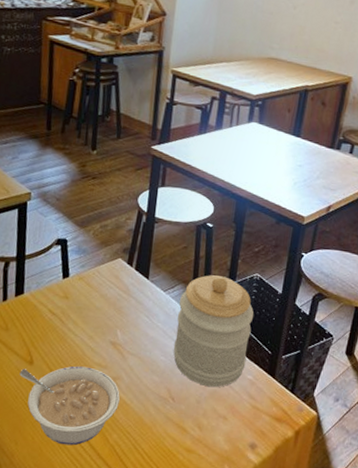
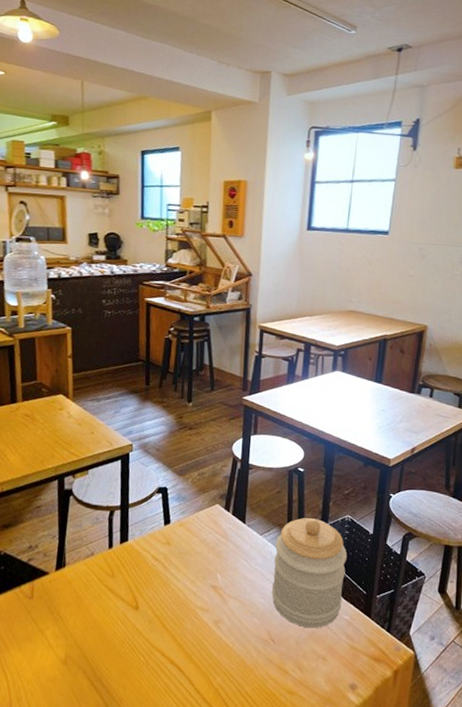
legume: present [19,366,121,446] -> none [126,610,223,690]

